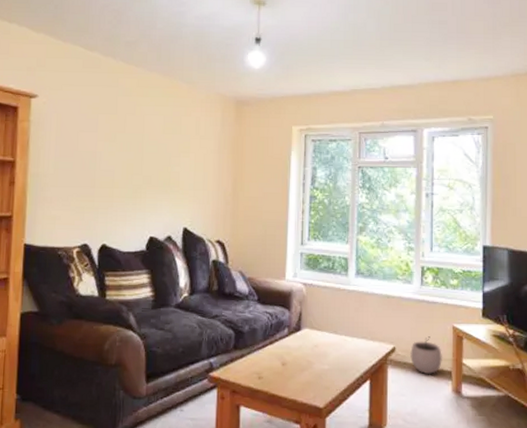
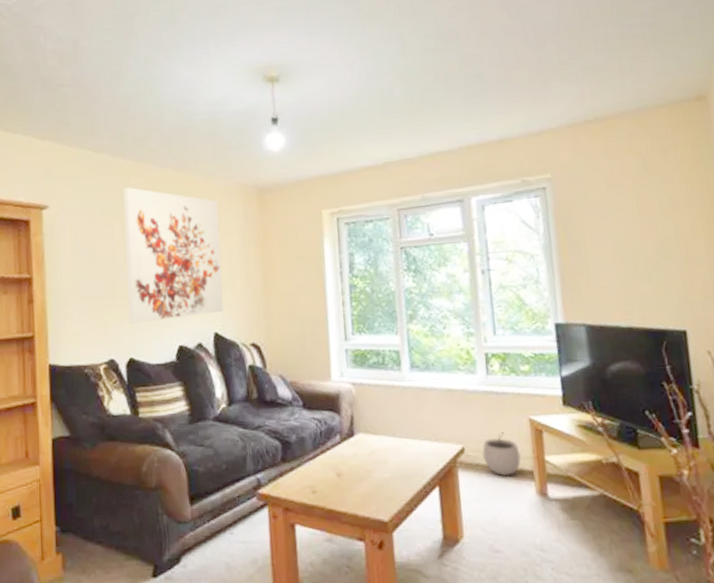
wall art: none [105,86,198,212] -> present [124,187,223,323]

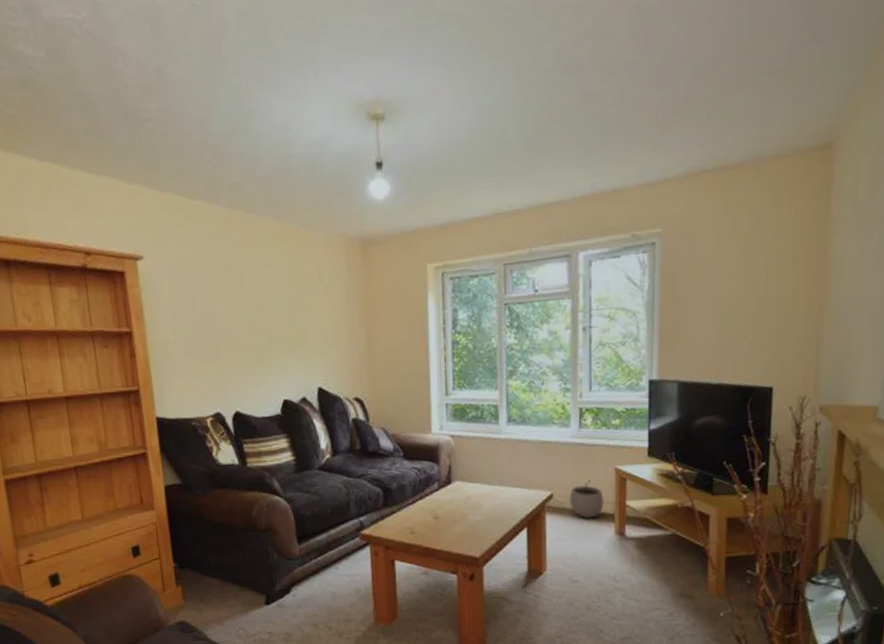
wall art: present [124,187,223,323] -> none [221,237,327,378]

